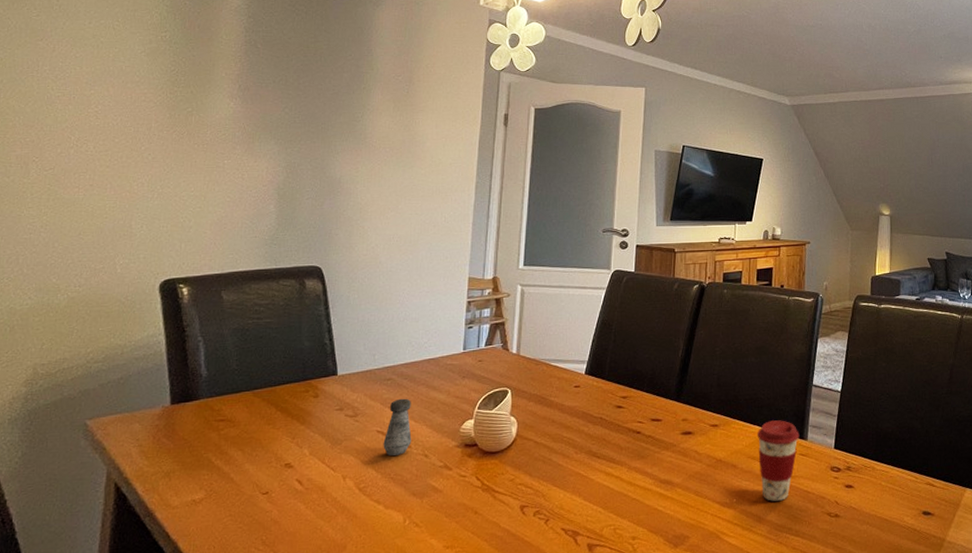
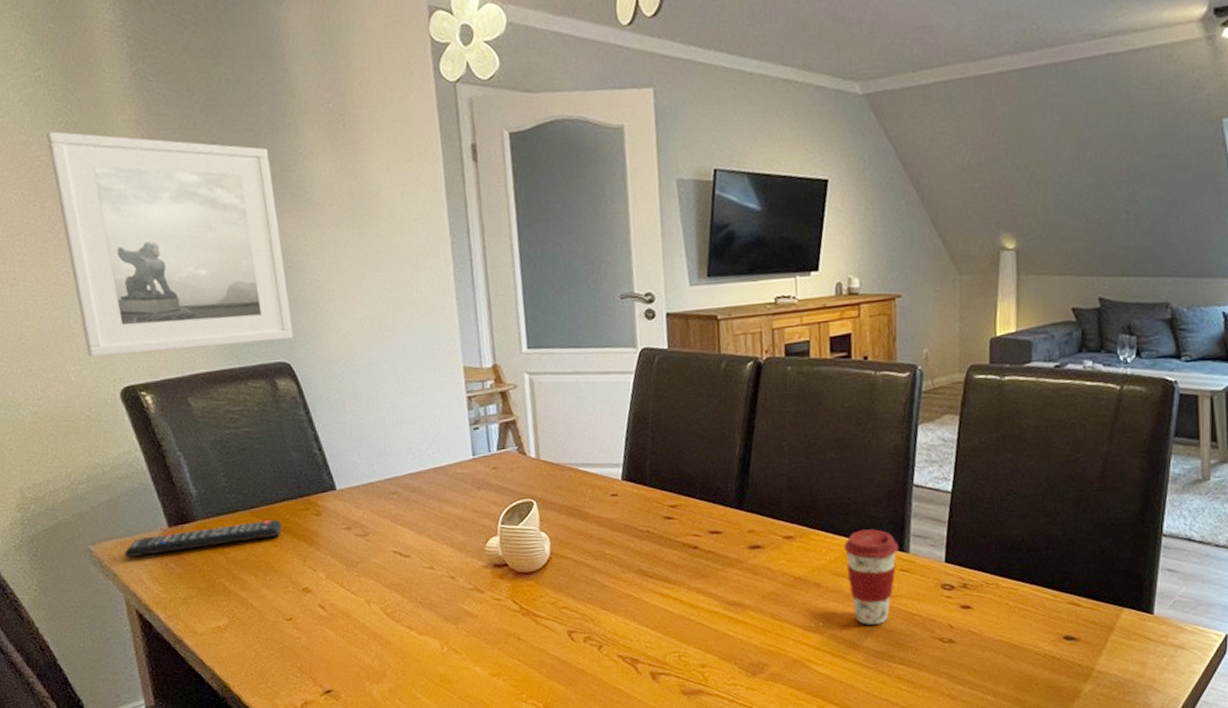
remote control: none [119,400,280,433] -> present [124,520,282,559]
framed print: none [139,76,342,254] -> present [46,131,294,358]
salt shaker: present [383,398,412,456] -> none [401,514,434,578]

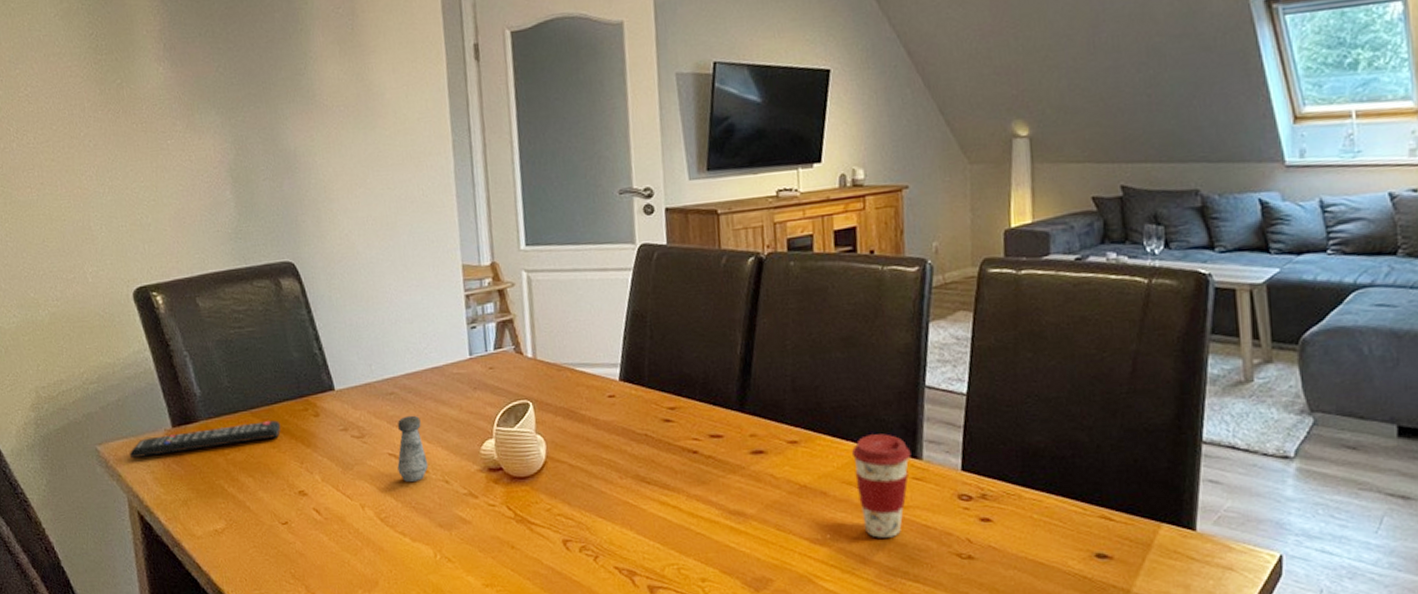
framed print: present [46,131,294,358] -> none [78,42,299,259]
salt shaker: none [401,514,434,578] -> present [397,415,429,482]

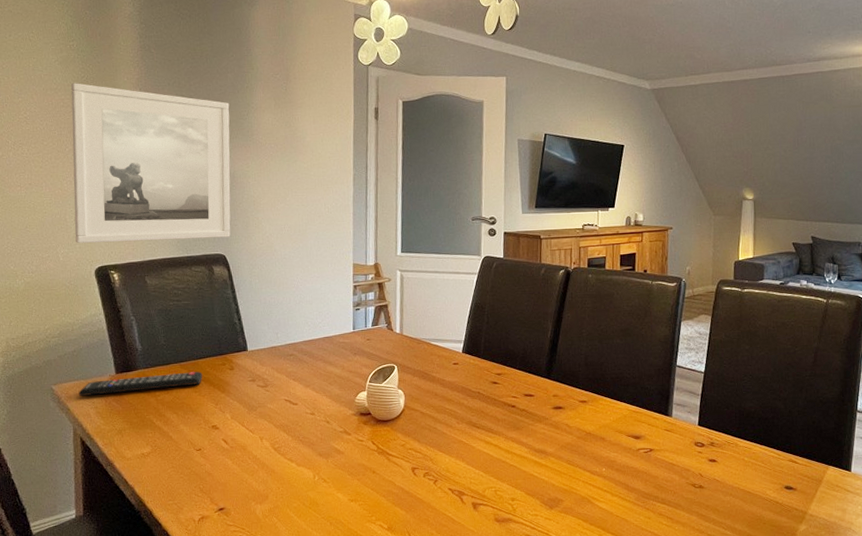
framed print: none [78,42,299,259] -> present [71,83,231,244]
salt shaker: present [397,415,429,482] -> none [291,372,315,421]
coffee cup: present [851,434,911,538] -> none [623,398,665,472]

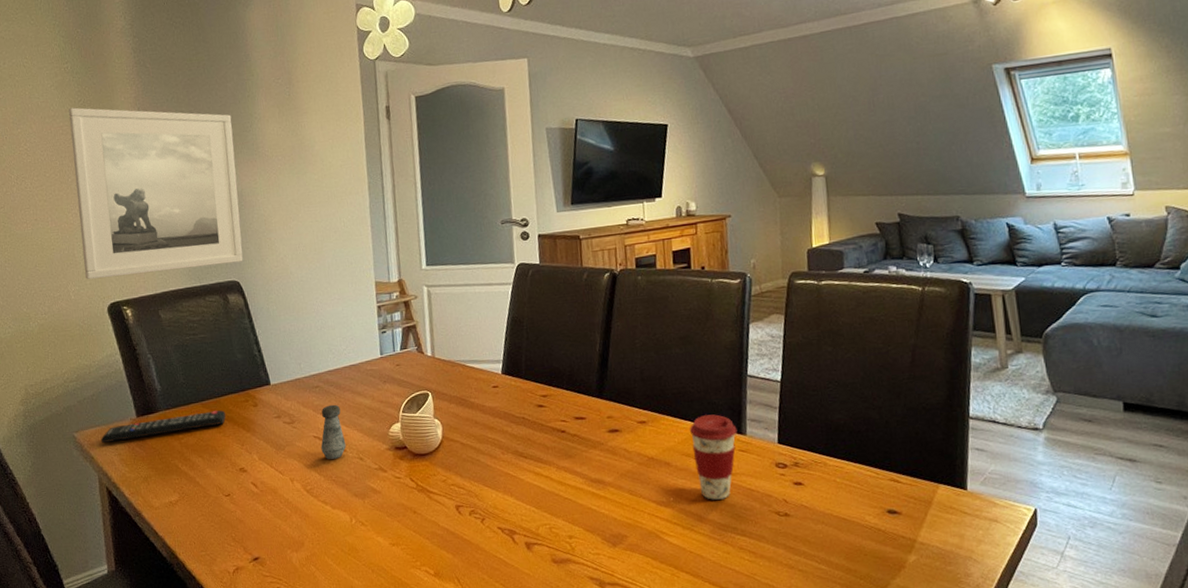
salt shaker: none [291,372,315,421] -> present [321,404,346,459]
coffee cup: none [623,398,665,472] -> present [689,414,737,500]

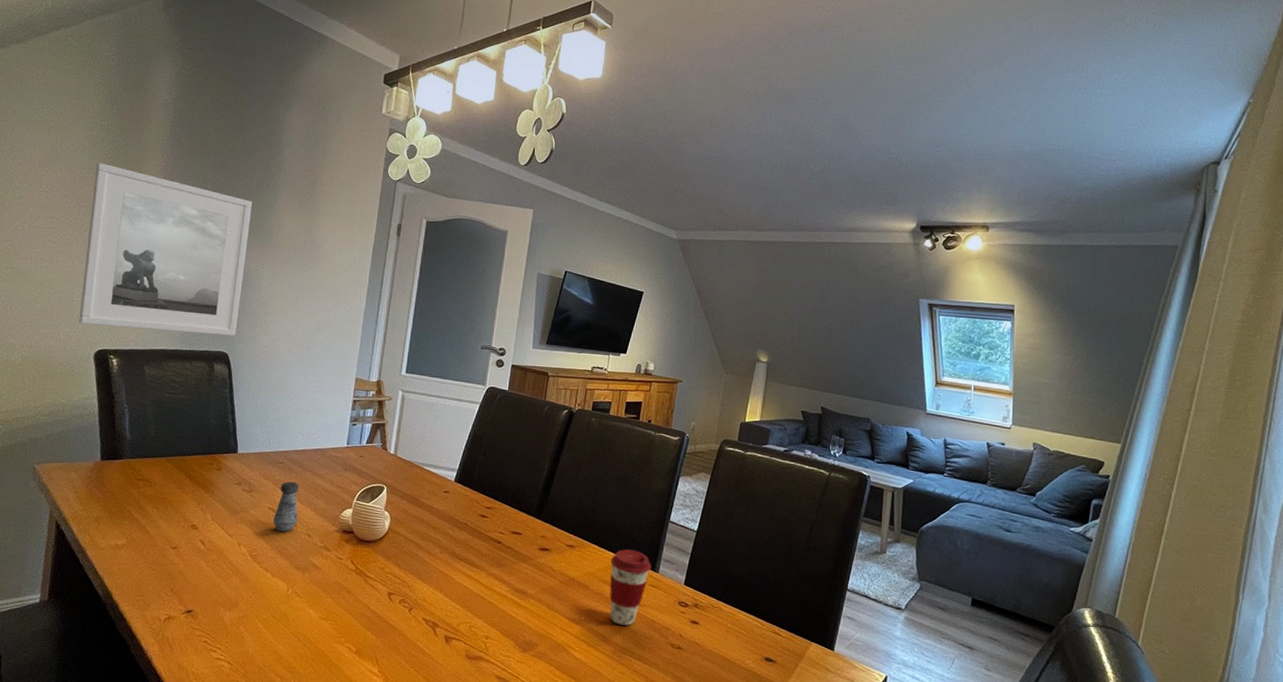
remote control: present [100,410,226,444] -> none [60,465,189,482]

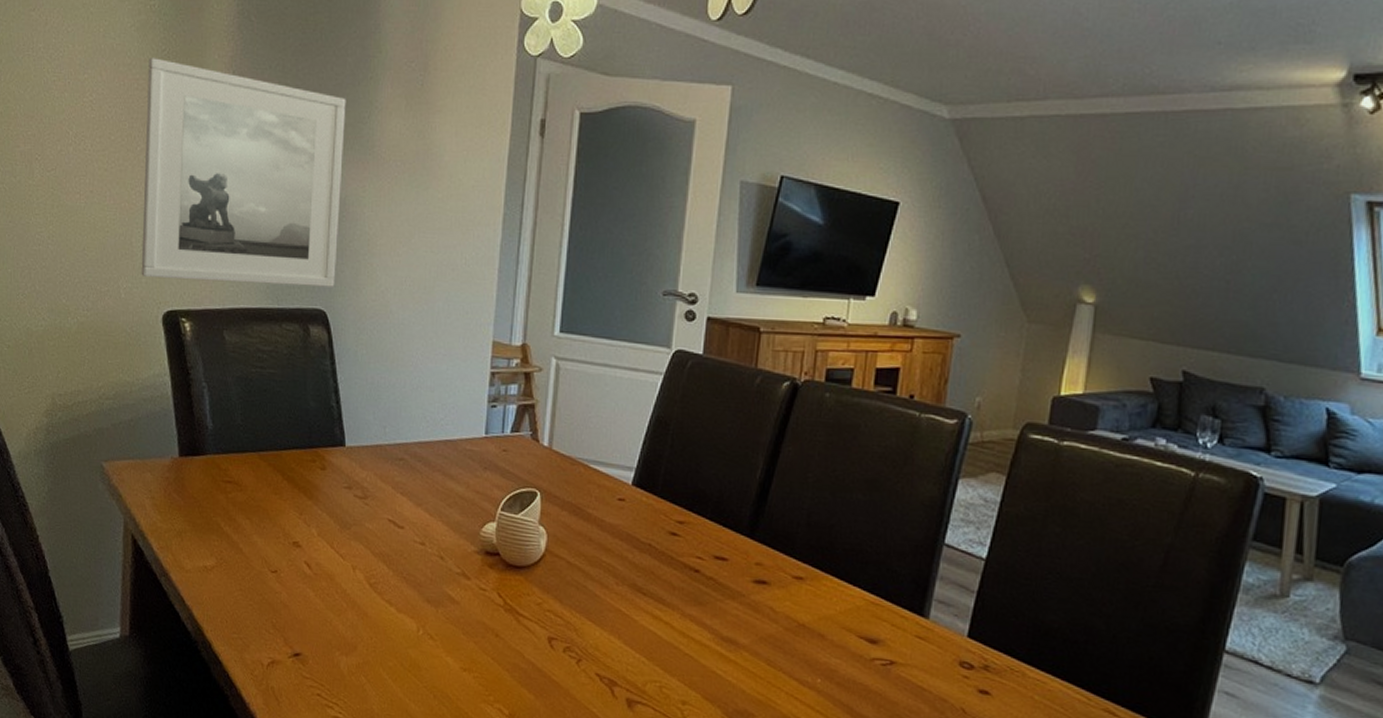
salt shaker: present [273,481,299,532] -> none [395,484,426,552]
coffee cup: present [609,549,652,626] -> none [856,583,918,693]

